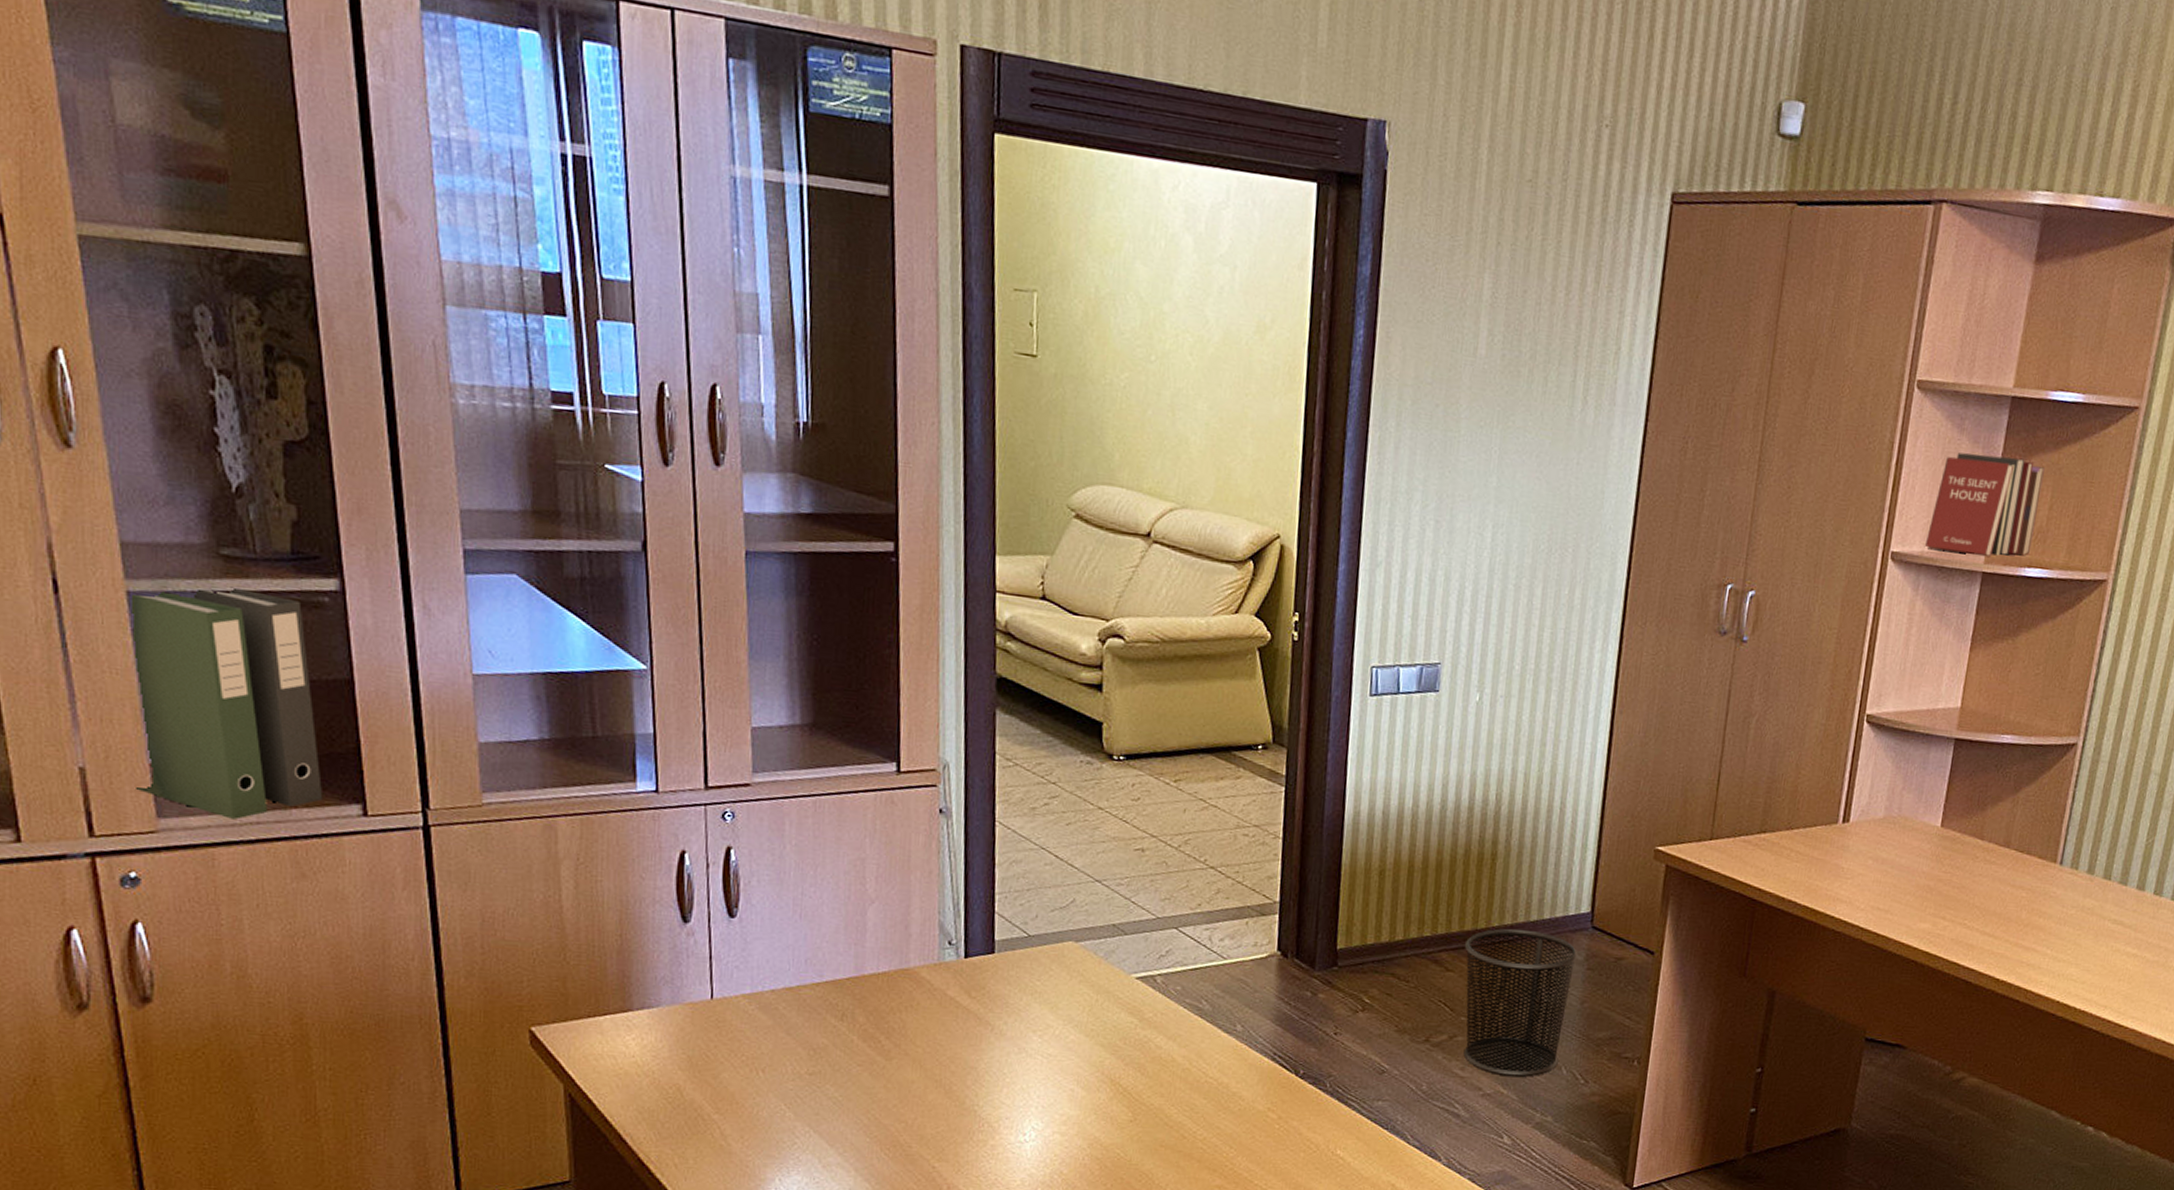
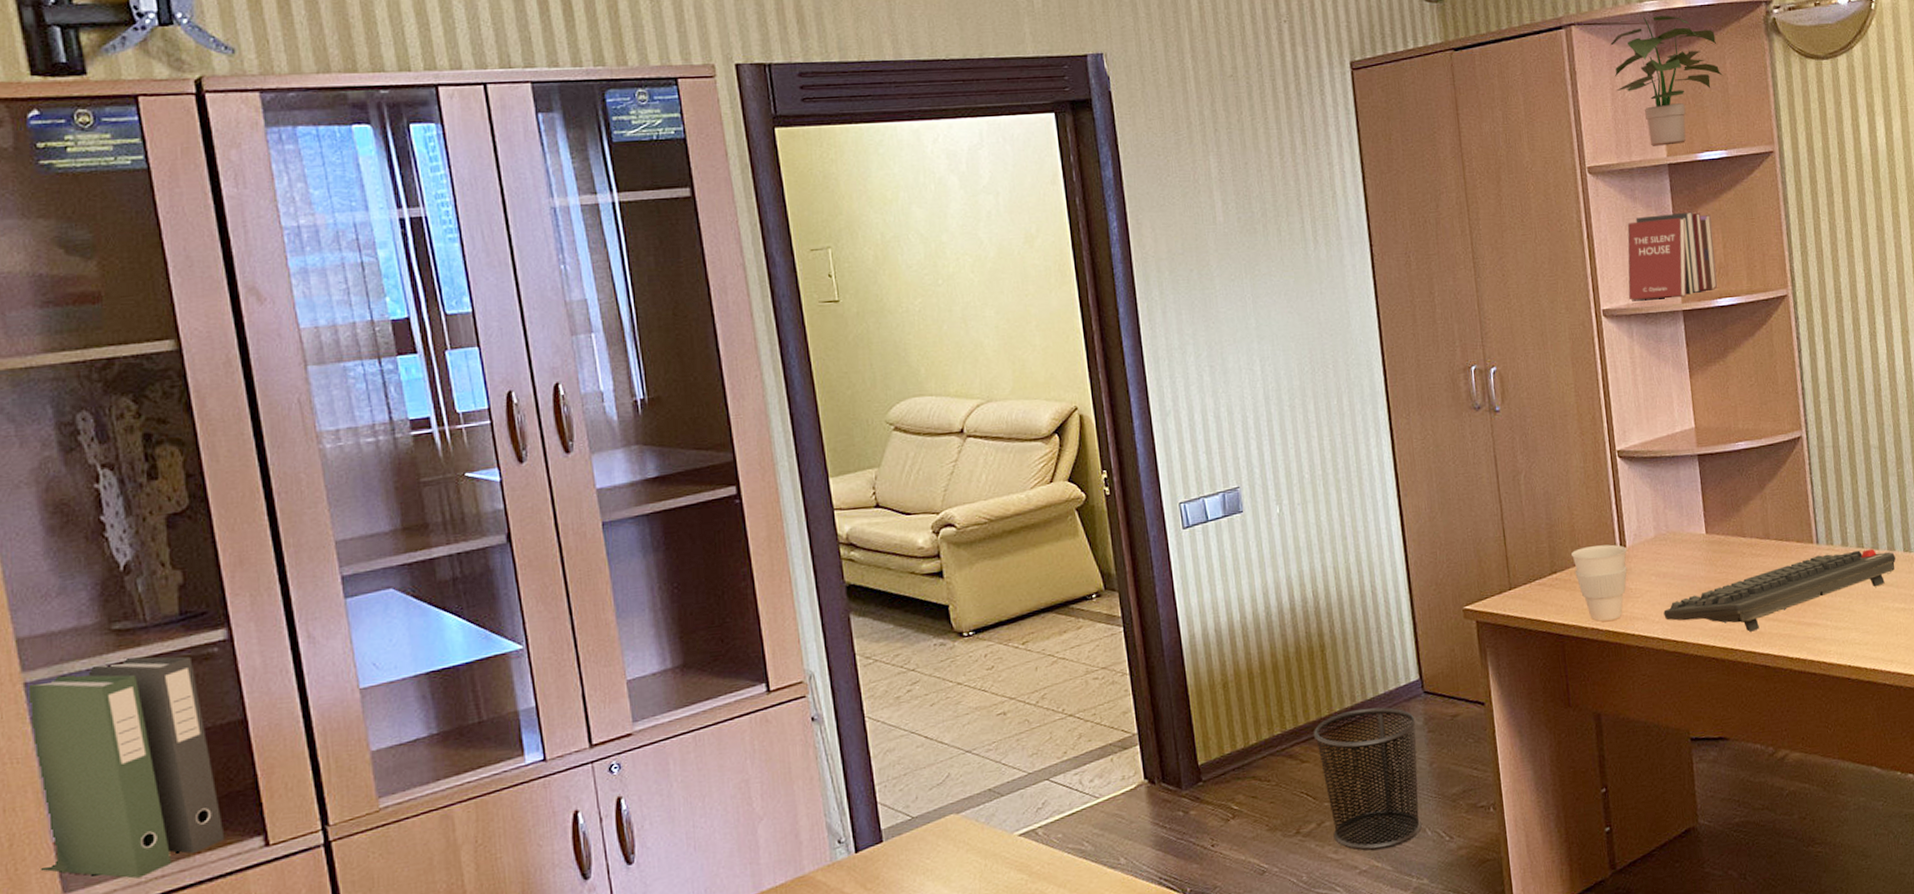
cup: none [1785,811,1850,898] -> present [1570,544,1627,622]
computer keyboard: none [1871,877,2143,942] -> present [1663,548,1896,632]
potted plant: none [1976,209,2110,375] -> present [1609,16,1723,146]

